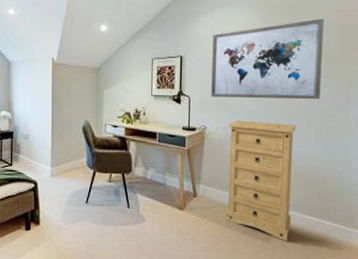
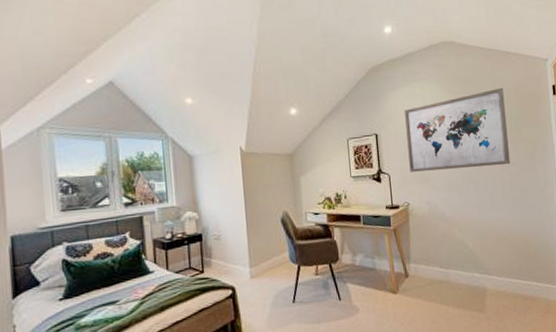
dresser: present [225,120,297,241] -> none [430,191,502,309]

